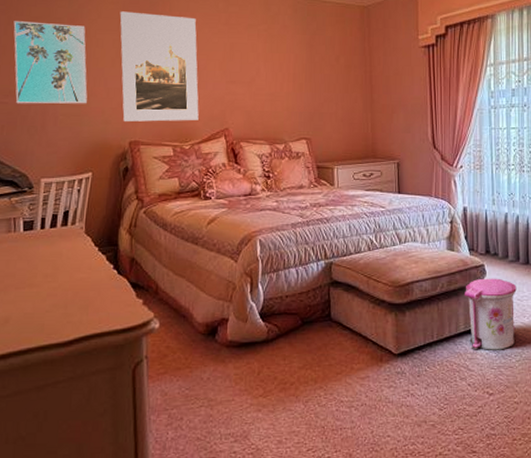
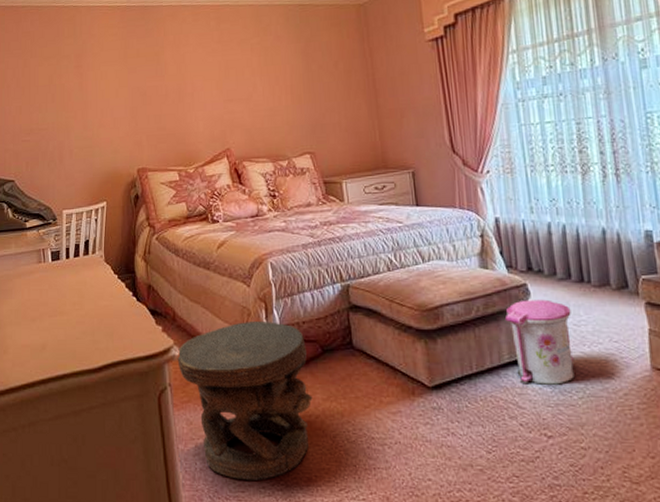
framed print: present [13,21,88,104] -> none [29,60,97,141]
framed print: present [120,11,199,122] -> none [119,39,200,149]
side table: none [156,295,289,446] -> present [177,322,313,480]

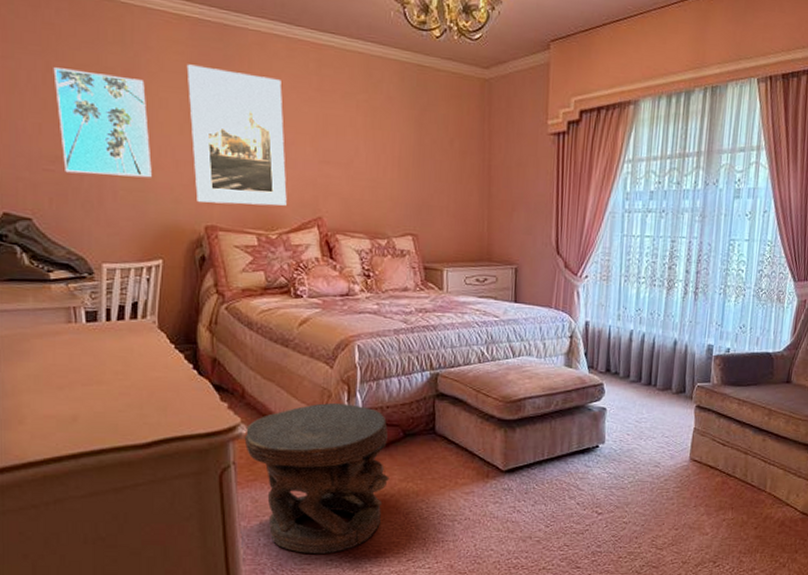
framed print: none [29,60,97,141] -> present [53,67,152,178]
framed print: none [119,39,200,149] -> present [186,64,287,206]
trash can: present [504,299,576,385] -> none [579,397,636,471]

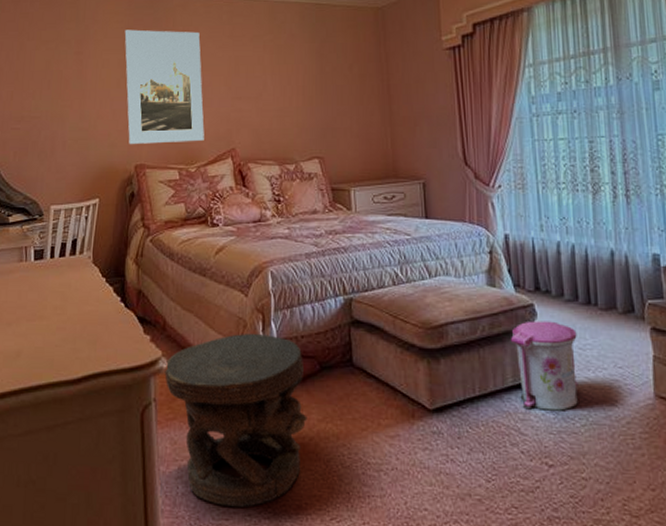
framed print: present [53,67,152,178] -> none [25,45,94,129]
trash can: none [579,397,636,471] -> present [510,320,579,411]

